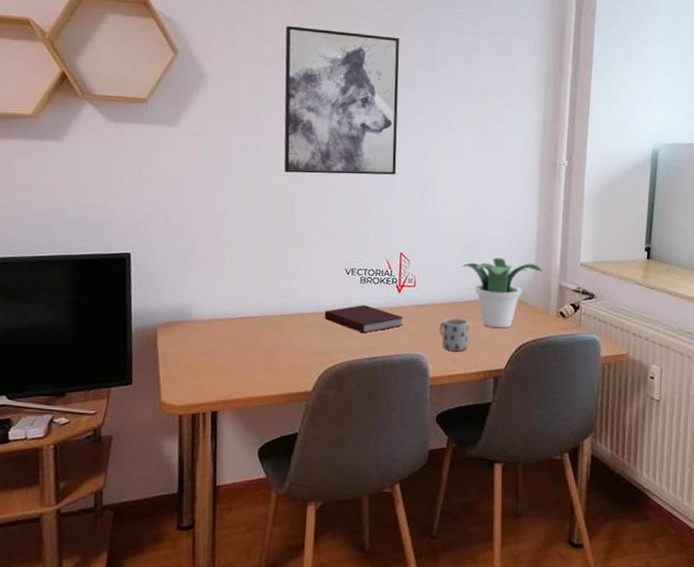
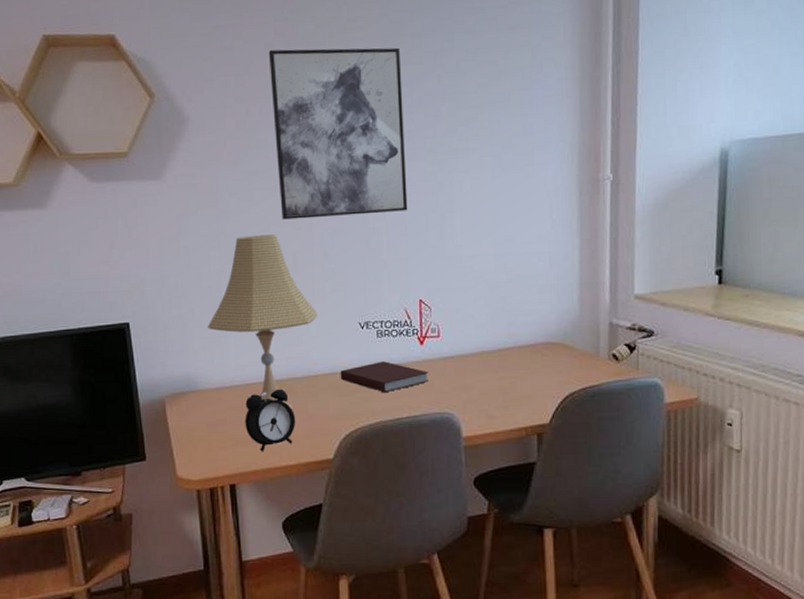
desk lamp: none [206,183,309,343] -> present [208,234,318,409]
alarm clock: none [232,322,280,381] -> present [245,387,296,451]
mug: present [439,317,469,352] -> none [470,369,506,407]
potted plant: present [462,257,543,329] -> none [492,296,589,378]

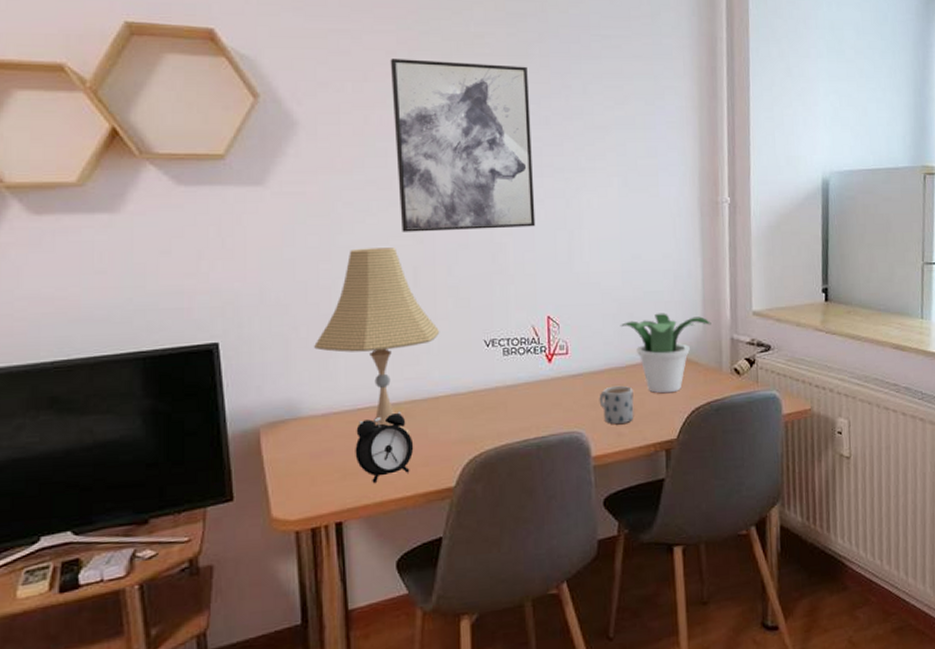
notebook: present [340,361,428,393] -> none [463,380,557,414]
mug: none [470,369,506,407] -> present [599,385,634,425]
potted plant: none [492,296,589,378] -> present [620,313,711,394]

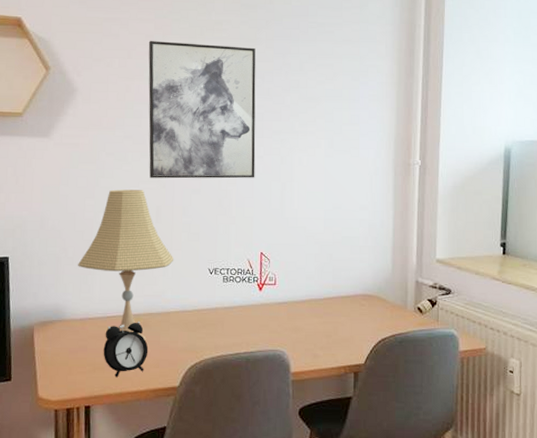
mug: present [599,385,634,425] -> none [299,314,329,347]
potted plant: present [620,313,711,394] -> none [320,255,399,324]

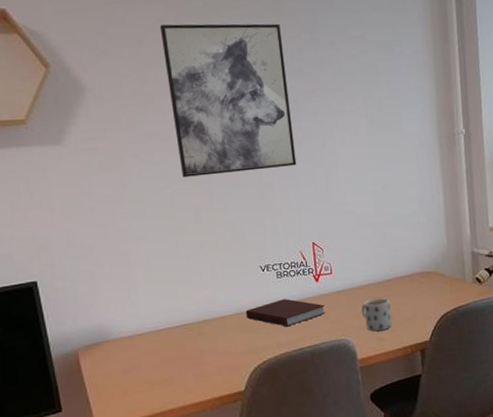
desk lamp: present [78,189,174,340] -> none [117,191,222,349]
alarm clock: present [103,321,149,377] -> none [158,330,208,391]
notebook: none [189,303,265,331] -> present [245,299,325,327]
mug: none [299,314,329,347] -> present [361,298,392,331]

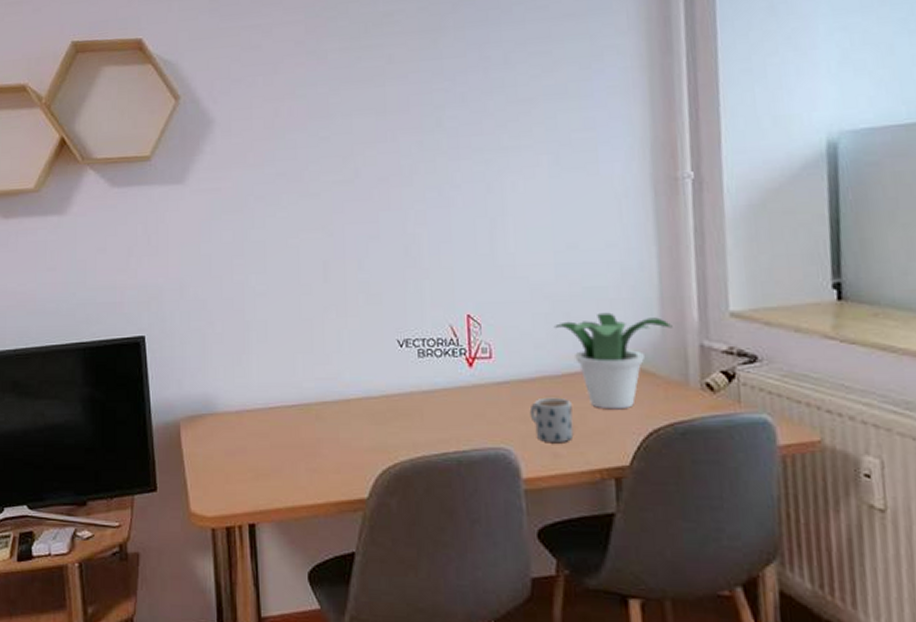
wall art: present [159,23,297,177] -> none [299,40,452,225]
notebook: present [245,299,325,327] -> none [375,385,480,422]
potted plant: none [375,233,454,303] -> present [553,312,673,410]

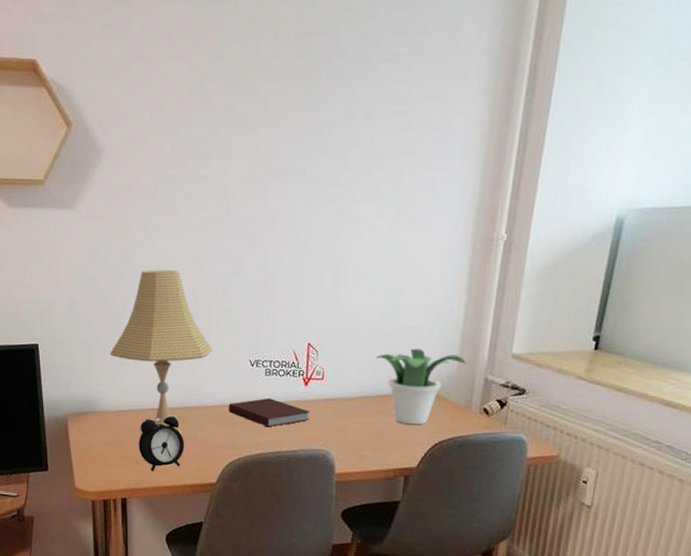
desk lamp: none [229,241,351,438] -> present [110,270,212,435]
alarm clock: none [267,412,325,486] -> present [138,414,185,471]
notebook: none [375,385,480,422] -> present [228,398,310,428]
mug: present [529,397,574,444] -> none [347,413,381,448]

